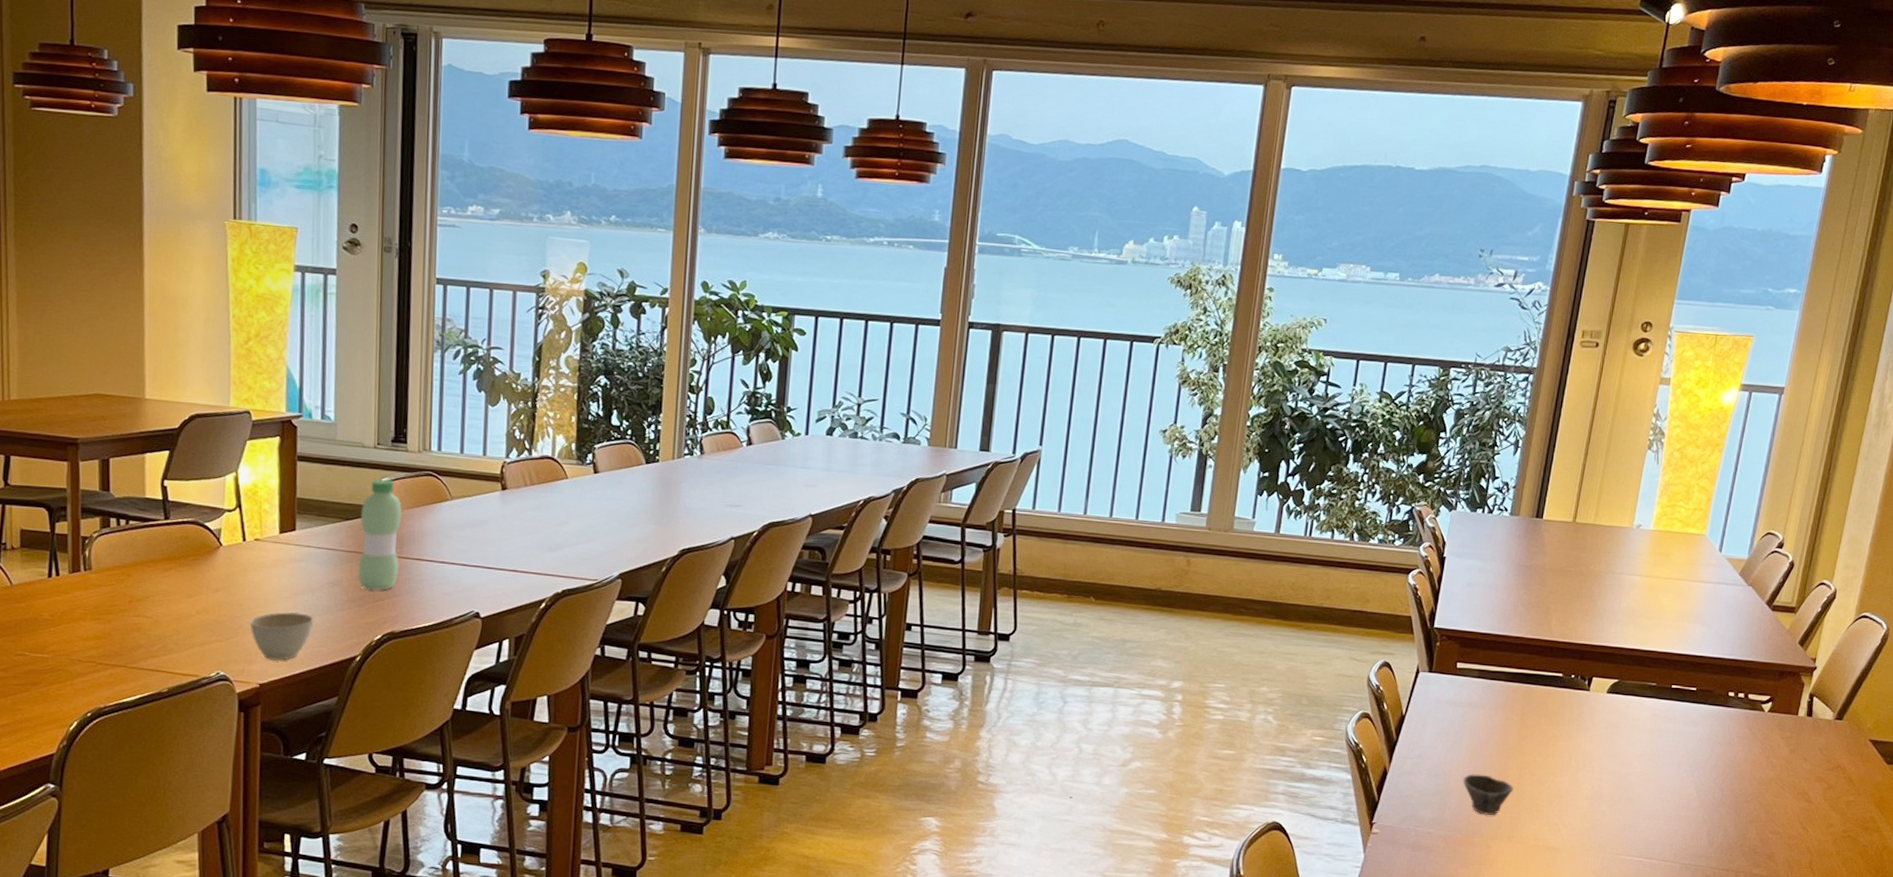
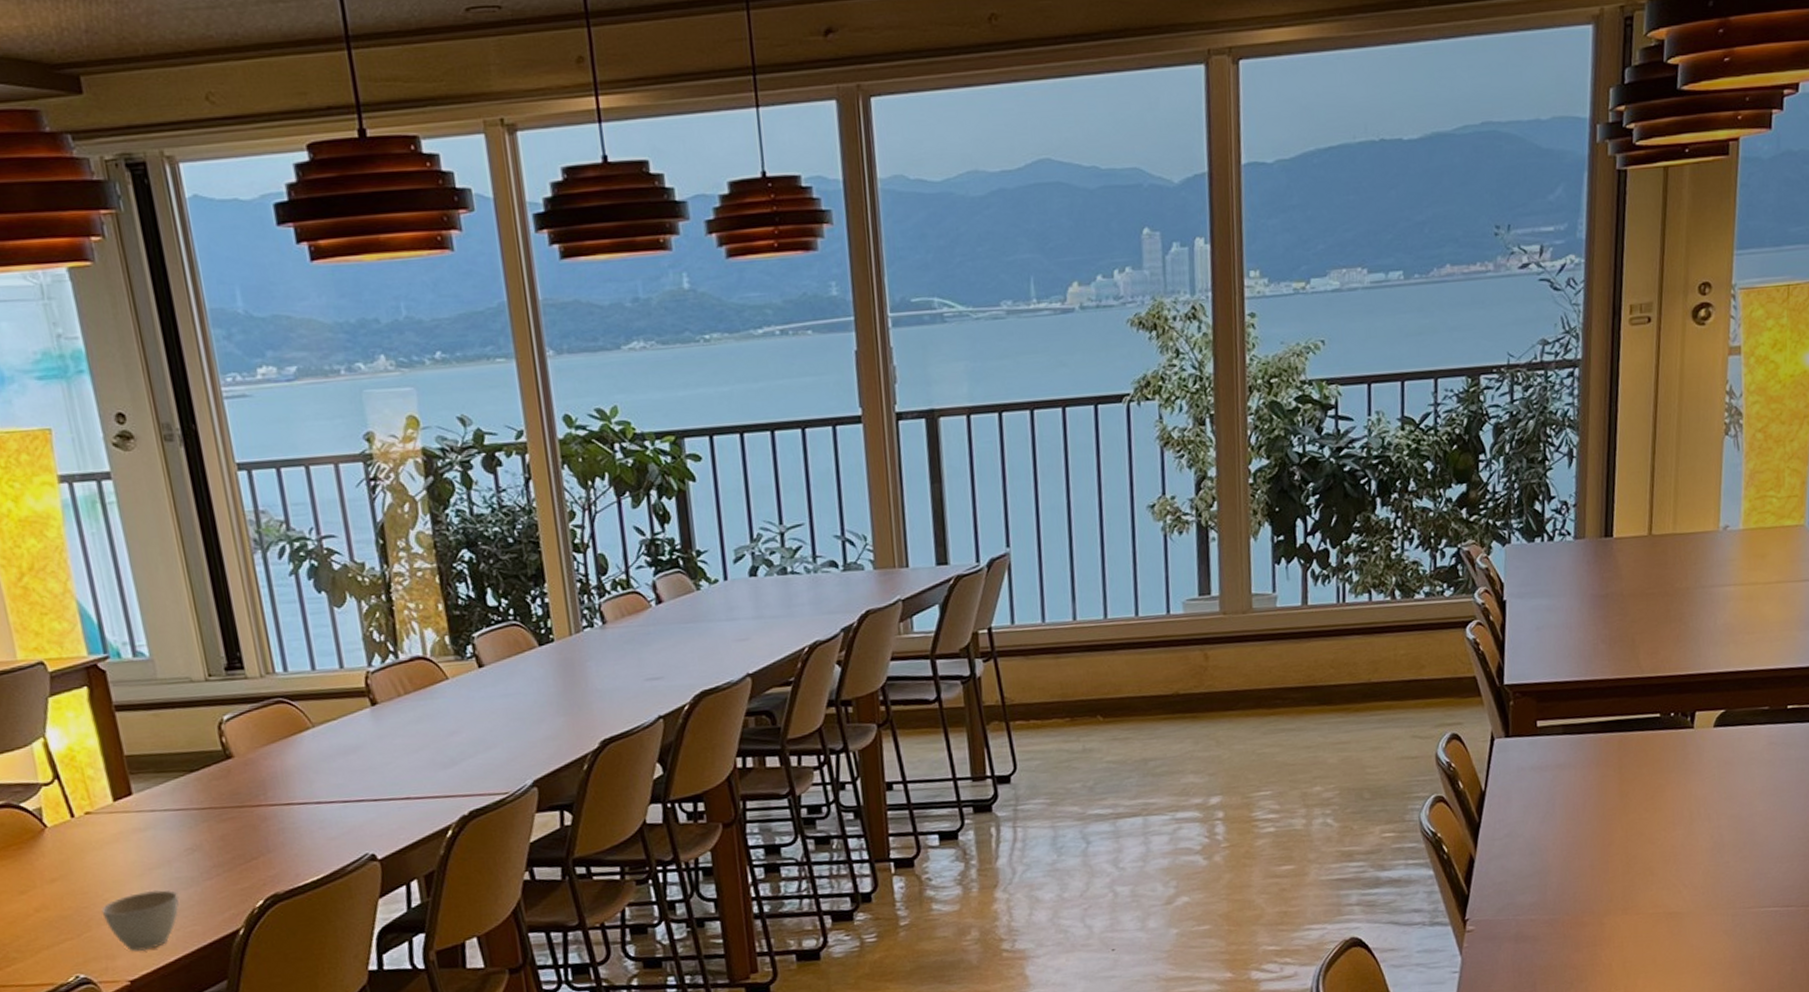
water bottle: present [358,479,402,591] -> none [205,716,269,851]
cup: present [1463,774,1514,816] -> none [1562,843,1622,890]

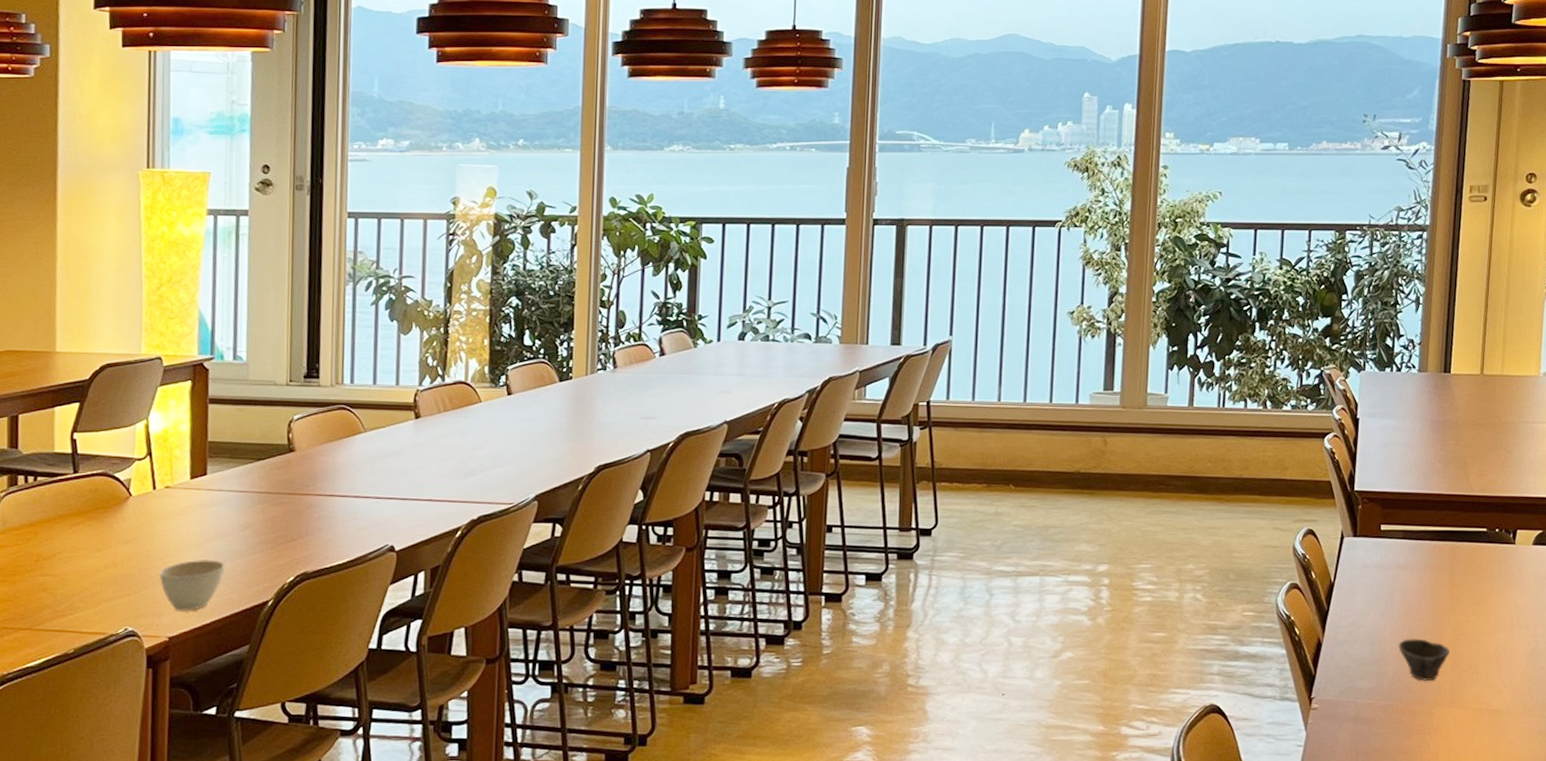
cup: none [1562,843,1622,890] -> present [1398,638,1451,682]

